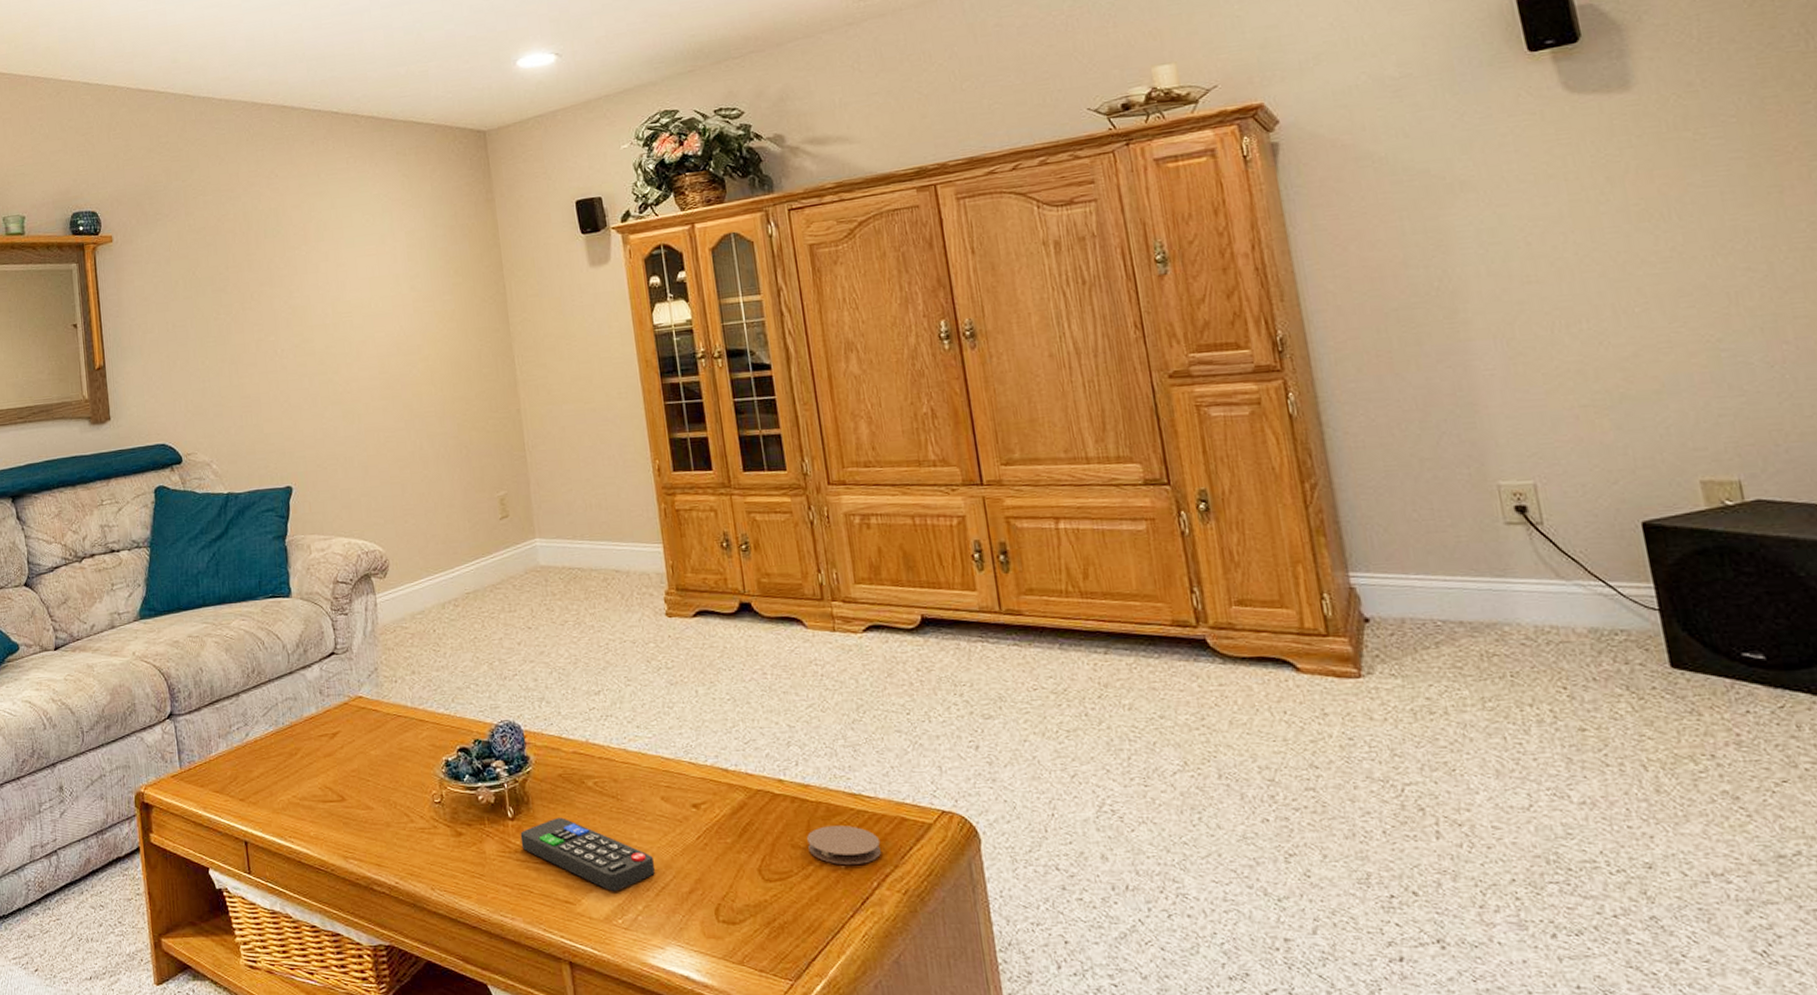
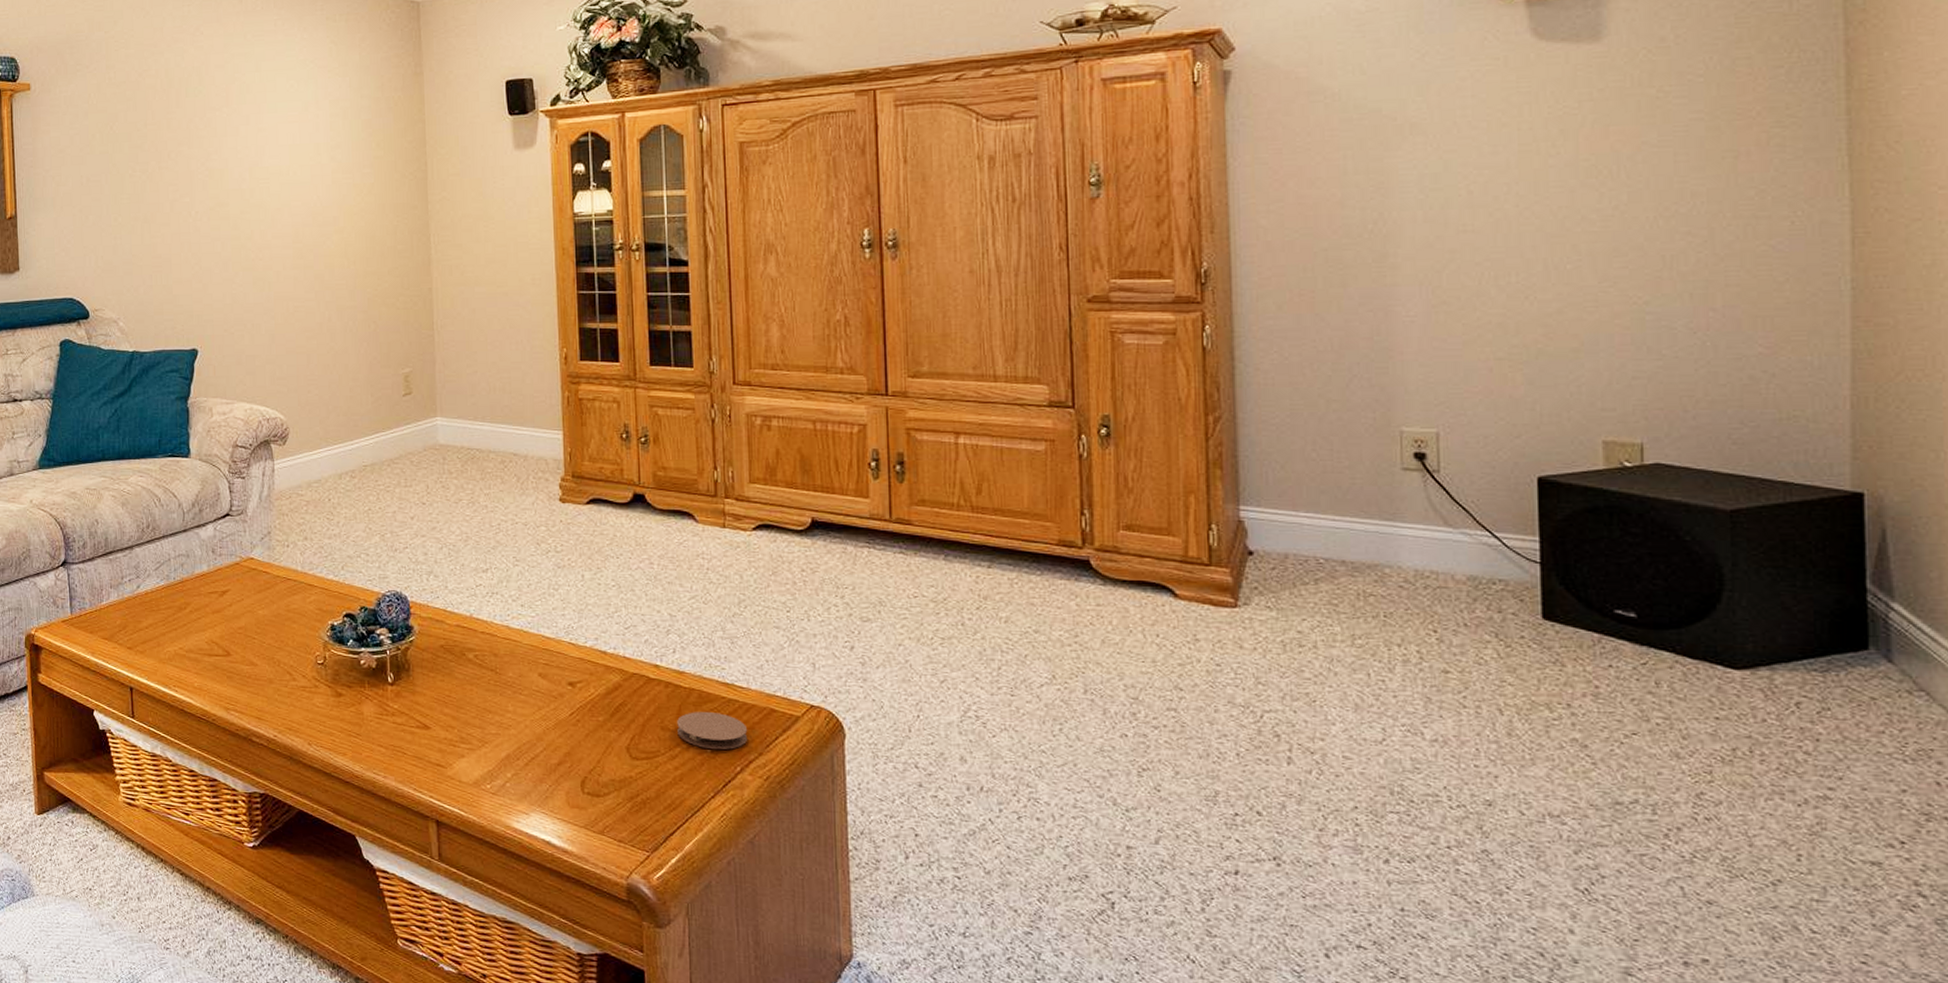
remote control: present [520,817,655,892] -> none [398,686,526,759]

